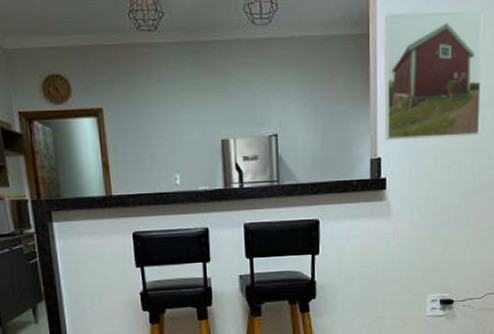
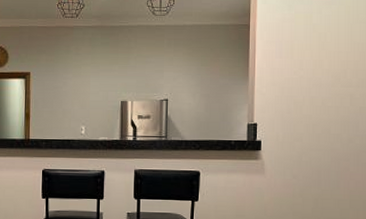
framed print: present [384,9,484,141] -> none [261,8,351,111]

